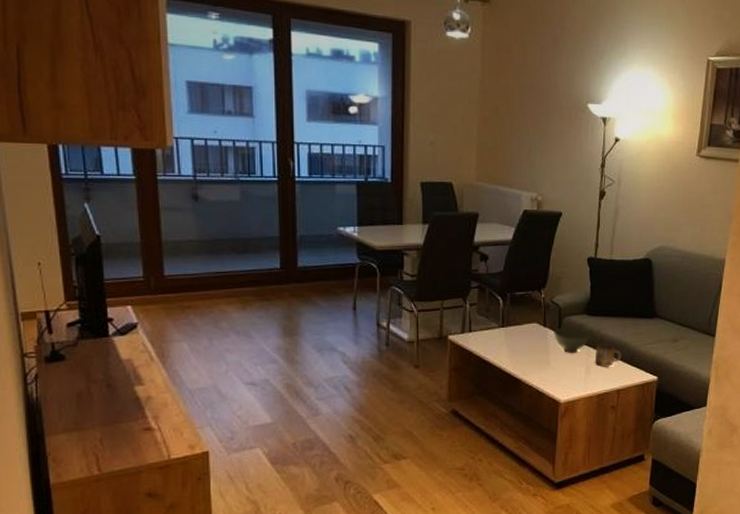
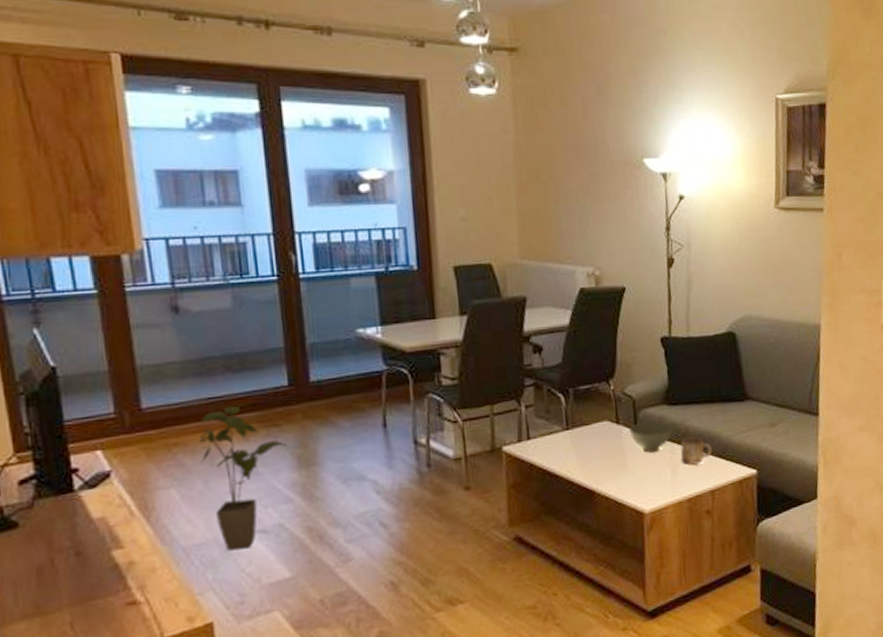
house plant: none [207,280,276,396] -> present [199,405,287,551]

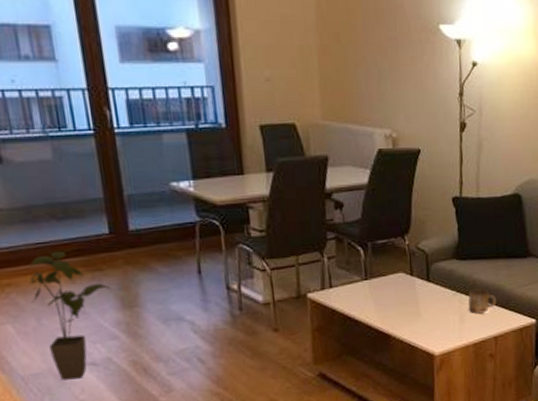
bowl: present [629,421,674,453] -> none [422,274,462,302]

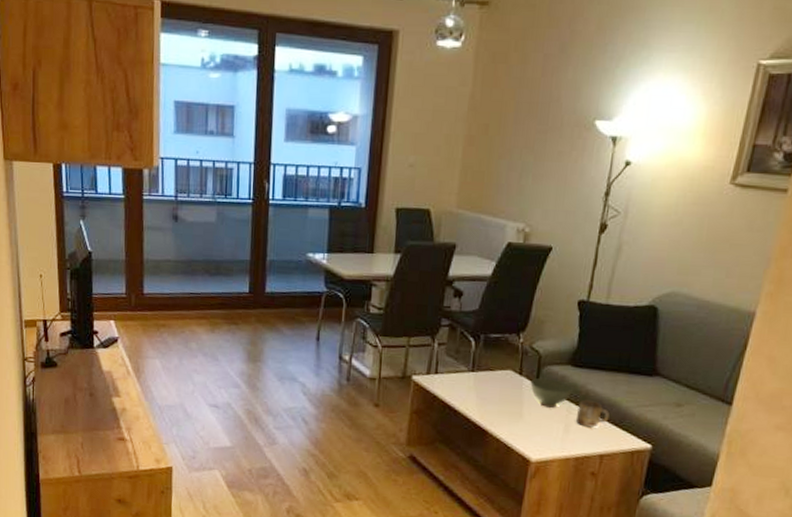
house plant: present [29,251,111,381] -> none [179,302,242,417]
bowl: none [422,274,462,302] -> present [530,377,574,408]

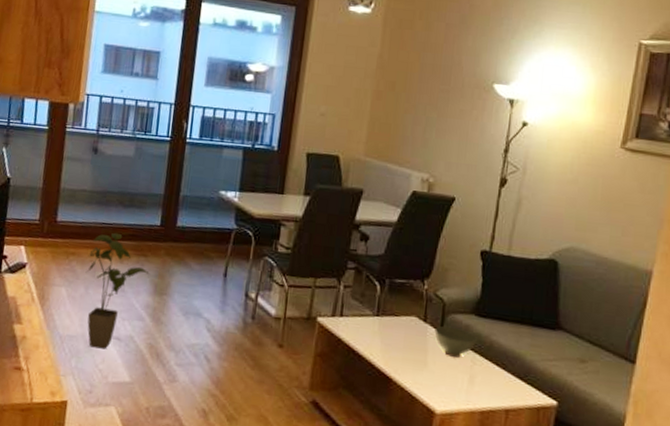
house plant: none [179,302,242,417] -> present [87,232,149,349]
mug: present [575,399,610,428] -> none [480,350,514,381]

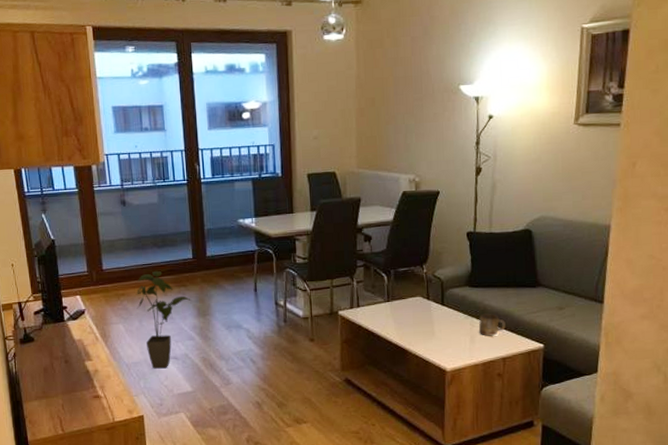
bowl: present [434,326,478,358] -> none [437,299,474,324]
mug: none [480,350,514,381] -> present [478,313,506,336]

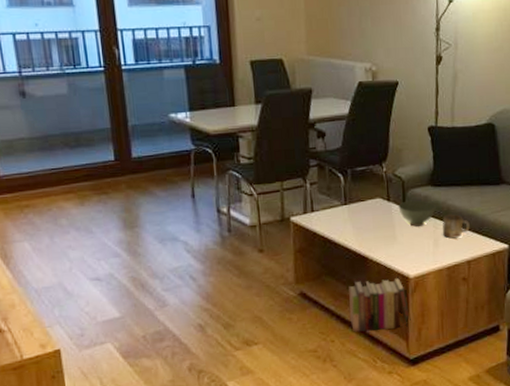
house plant: present [137,270,191,369] -> none [45,176,115,294]
books: none [389,371,447,418] -> present [349,278,411,332]
bowl: none [437,299,474,324] -> present [398,200,437,227]

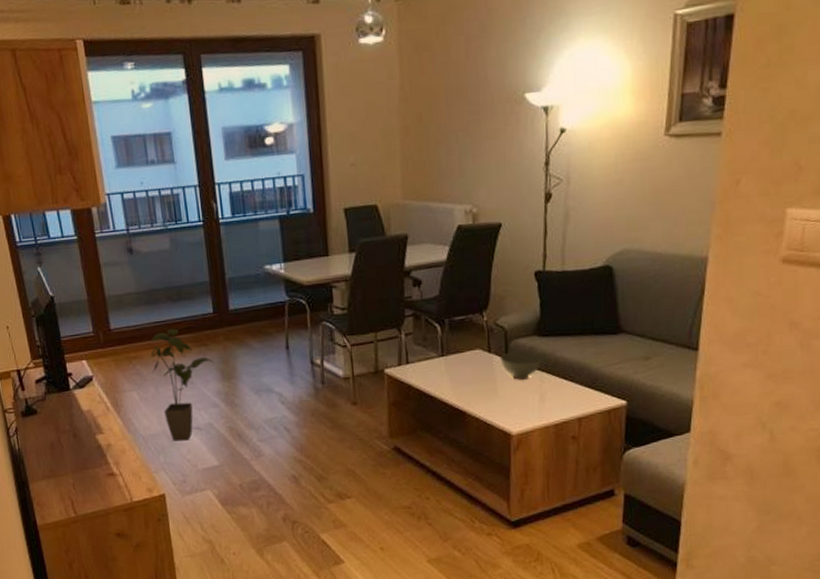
house plant: none [45,176,115,294] -> present [150,328,214,442]
books: present [349,278,411,332] -> none [445,435,513,490]
mug: present [442,214,470,239] -> none [549,366,581,393]

